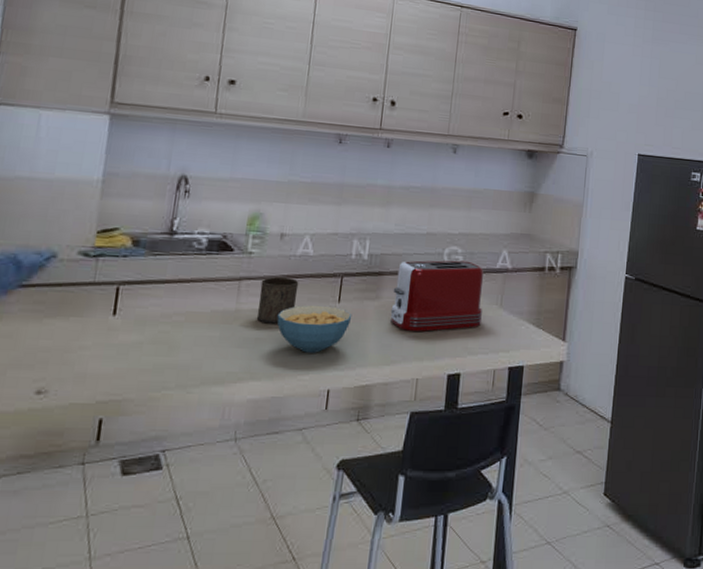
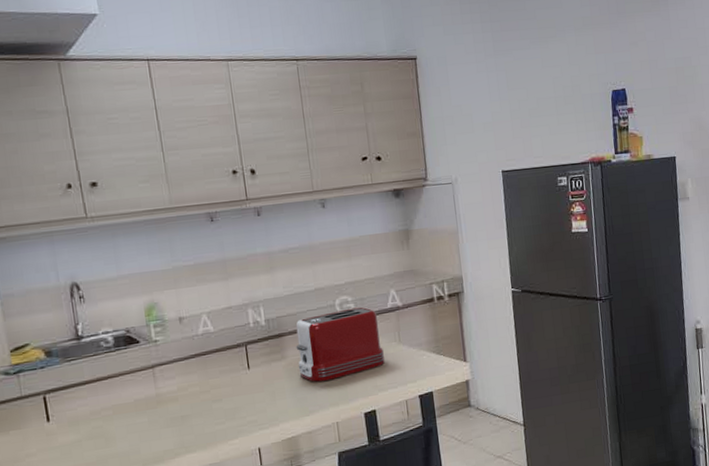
cup: present [256,277,299,324] -> none [172,356,209,402]
cereal bowl: present [276,305,352,353] -> none [195,373,264,420]

